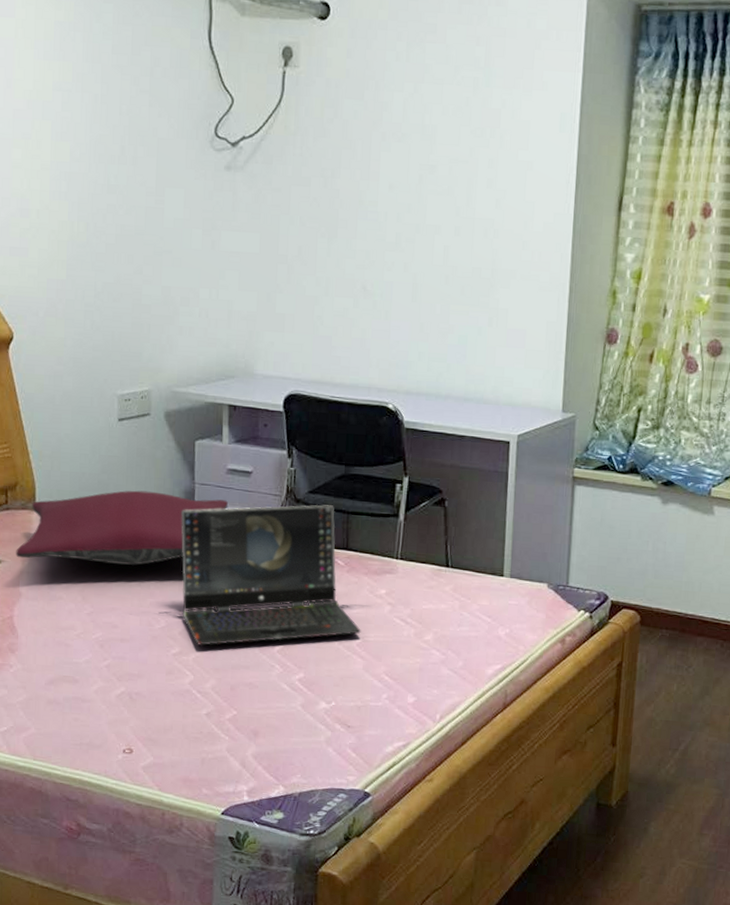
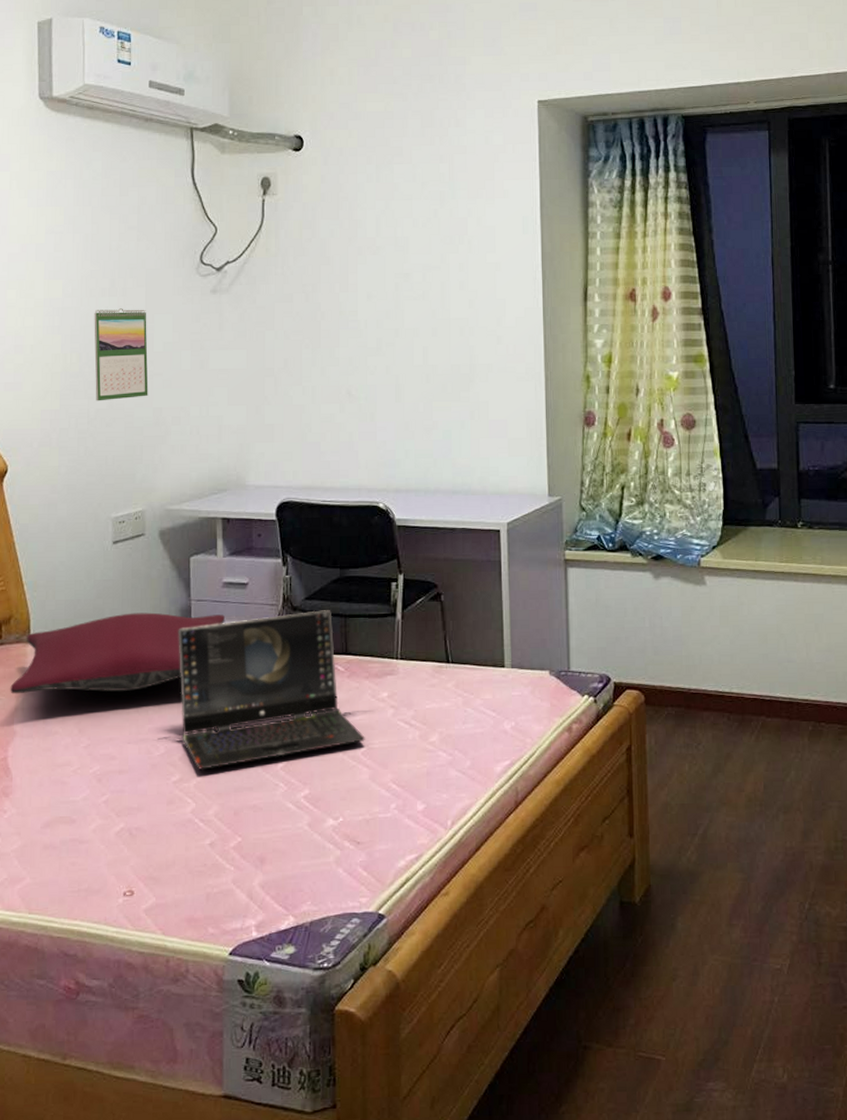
calendar: none [102,178,158,275] -> present [94,308,149,401]

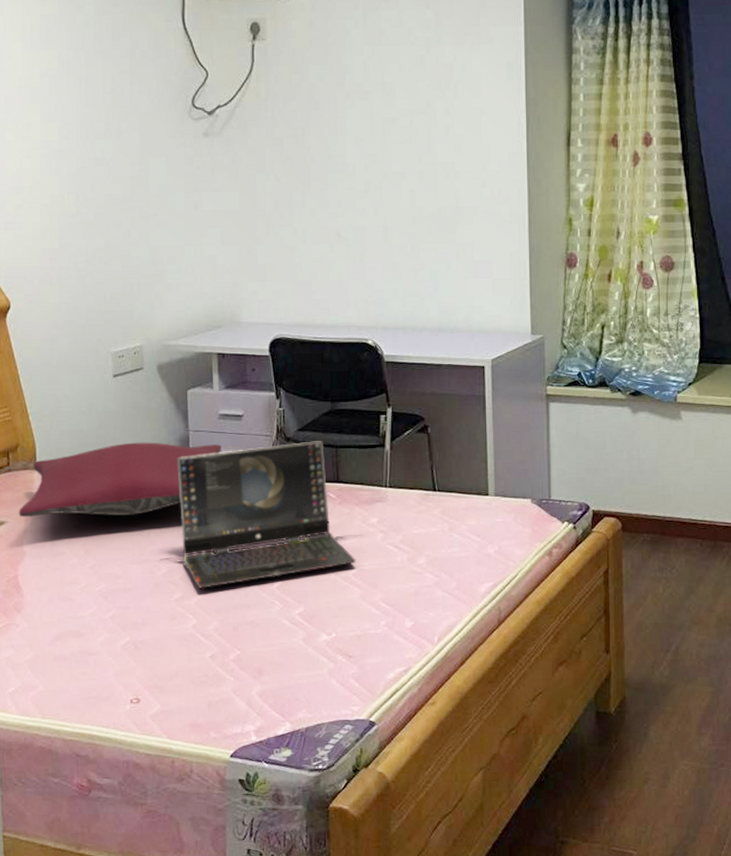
calendar: present [94,308,149,401] -> none [90,151,144,241]

